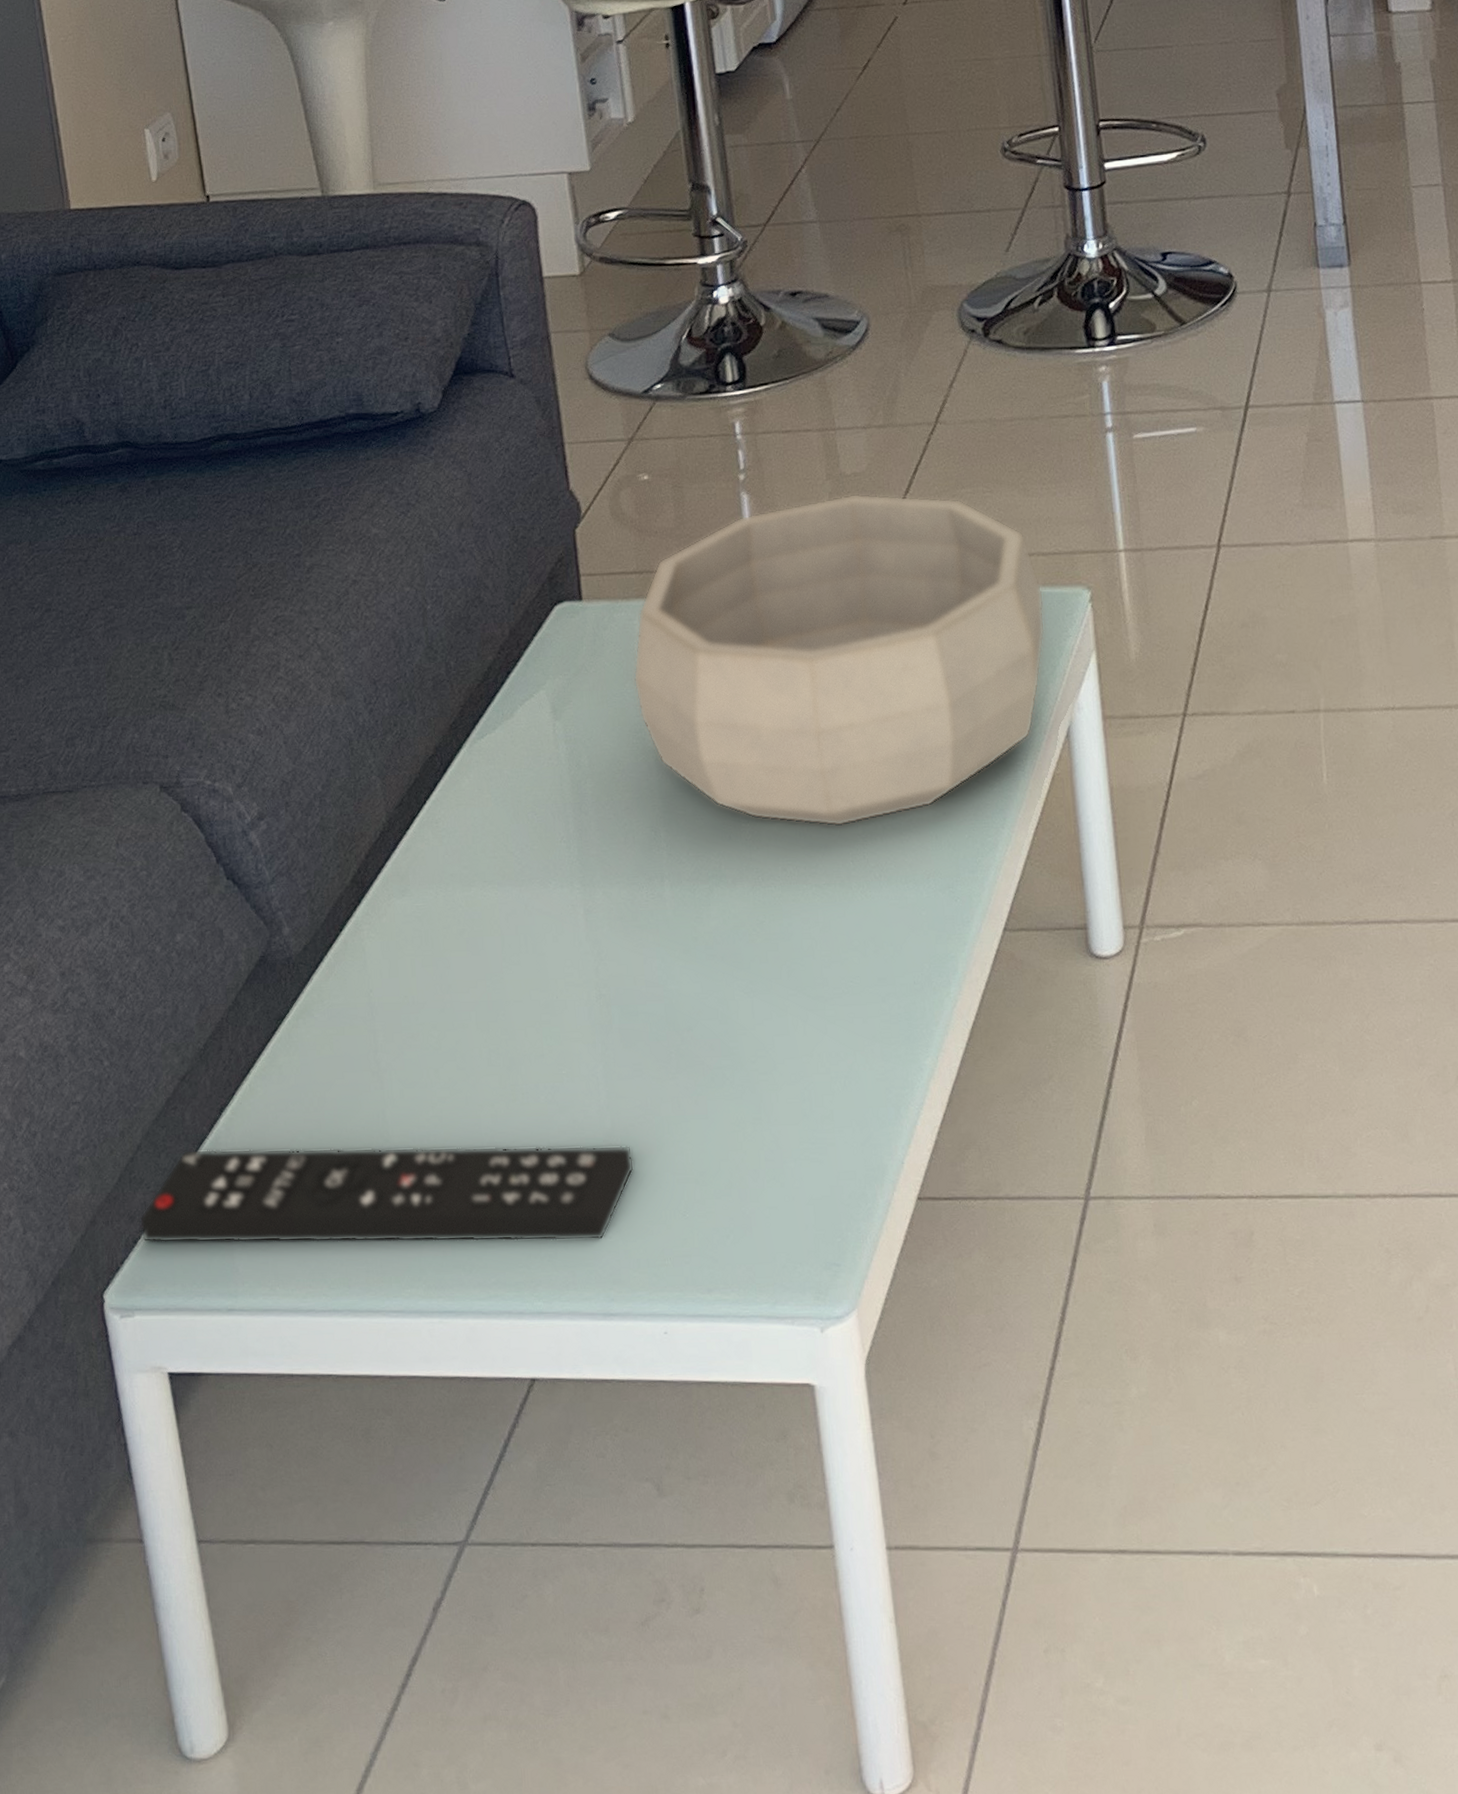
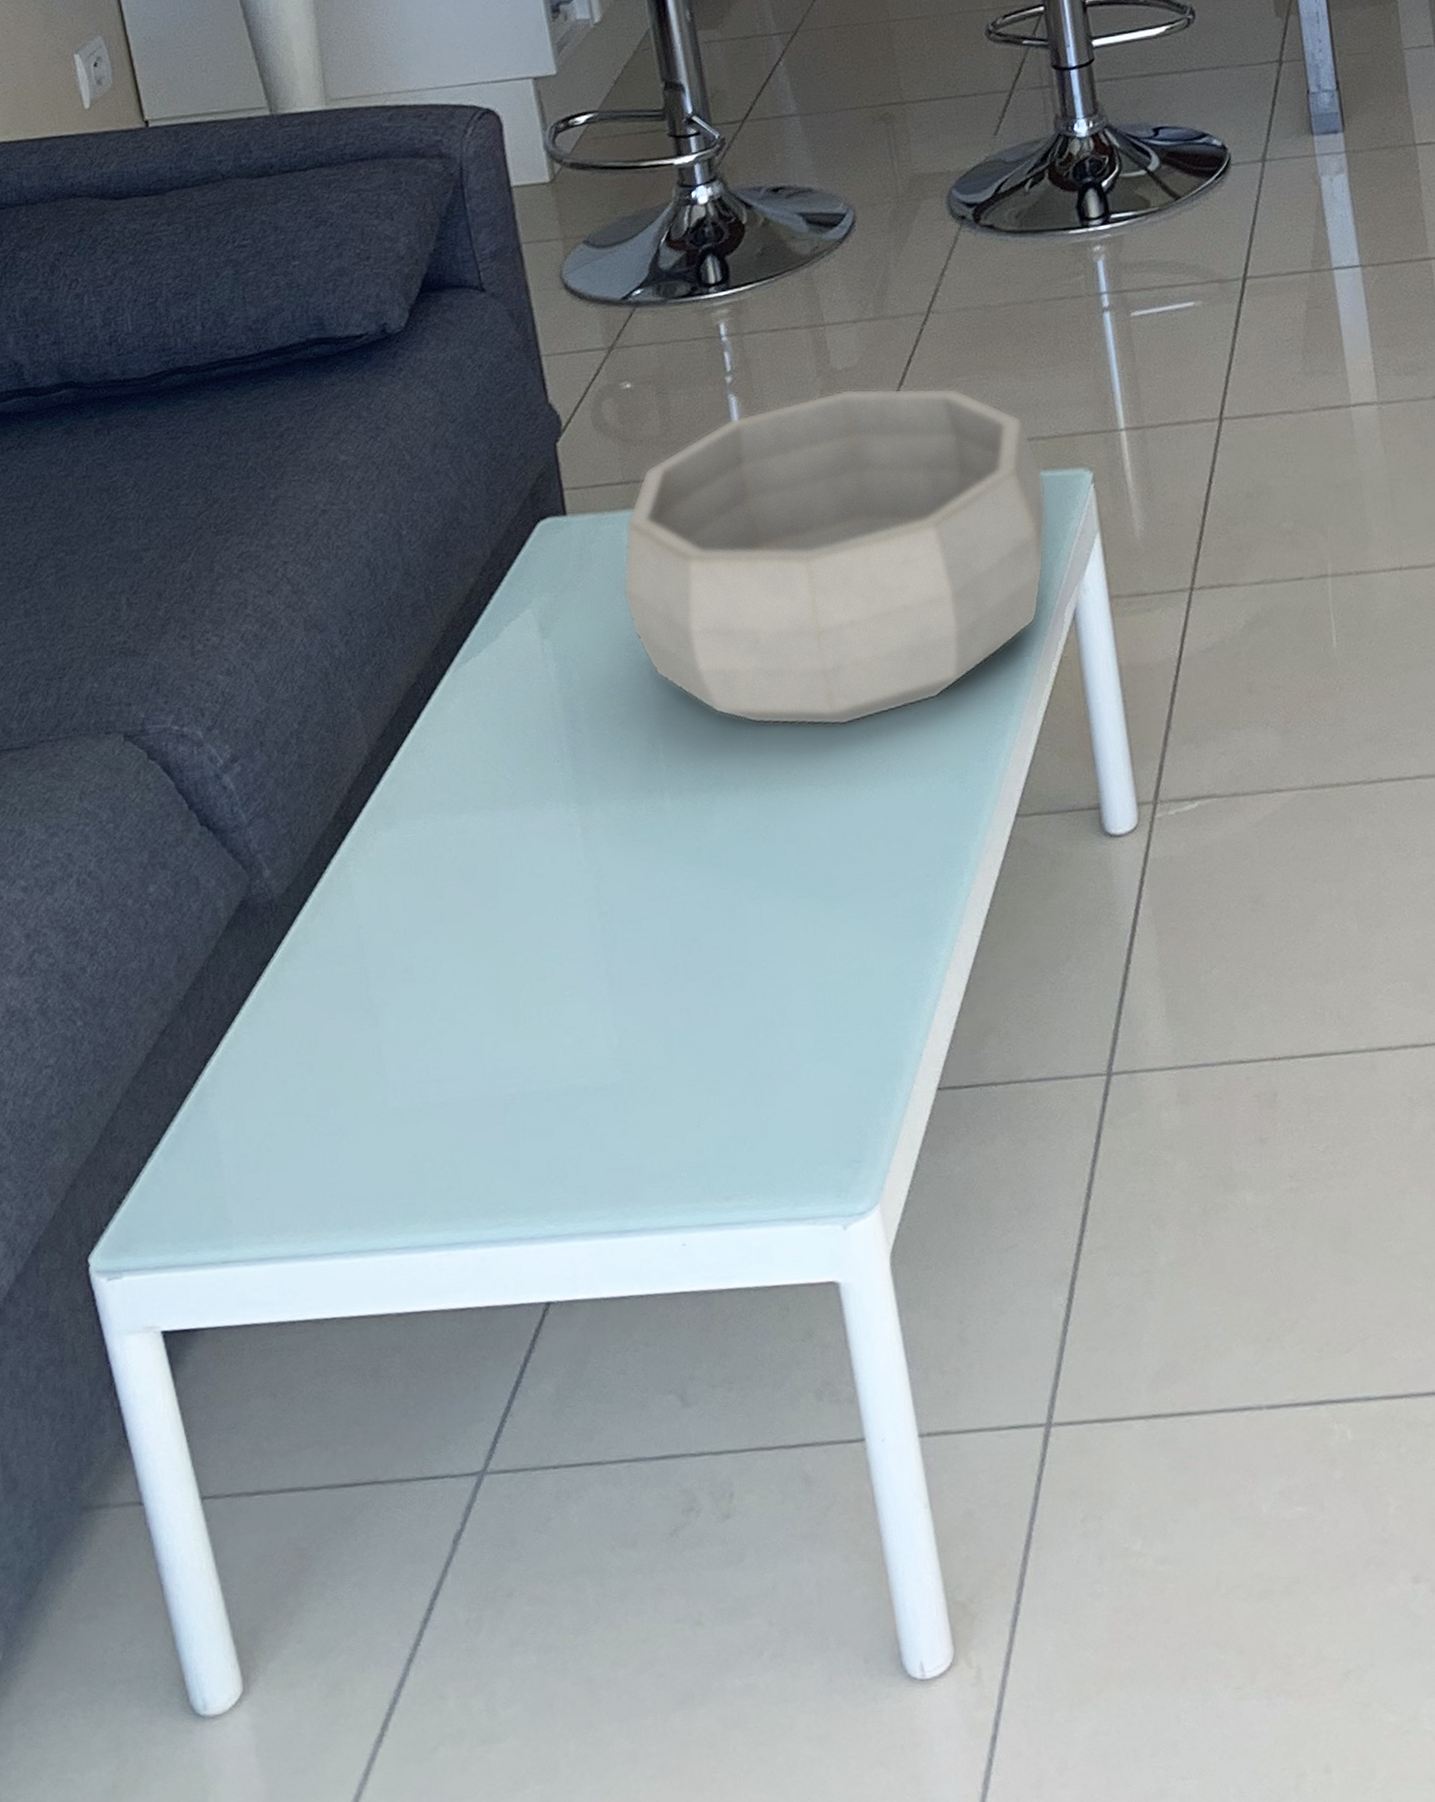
remote control: present [139,1145,635,1243] -> none [123,1061,645,1202]

